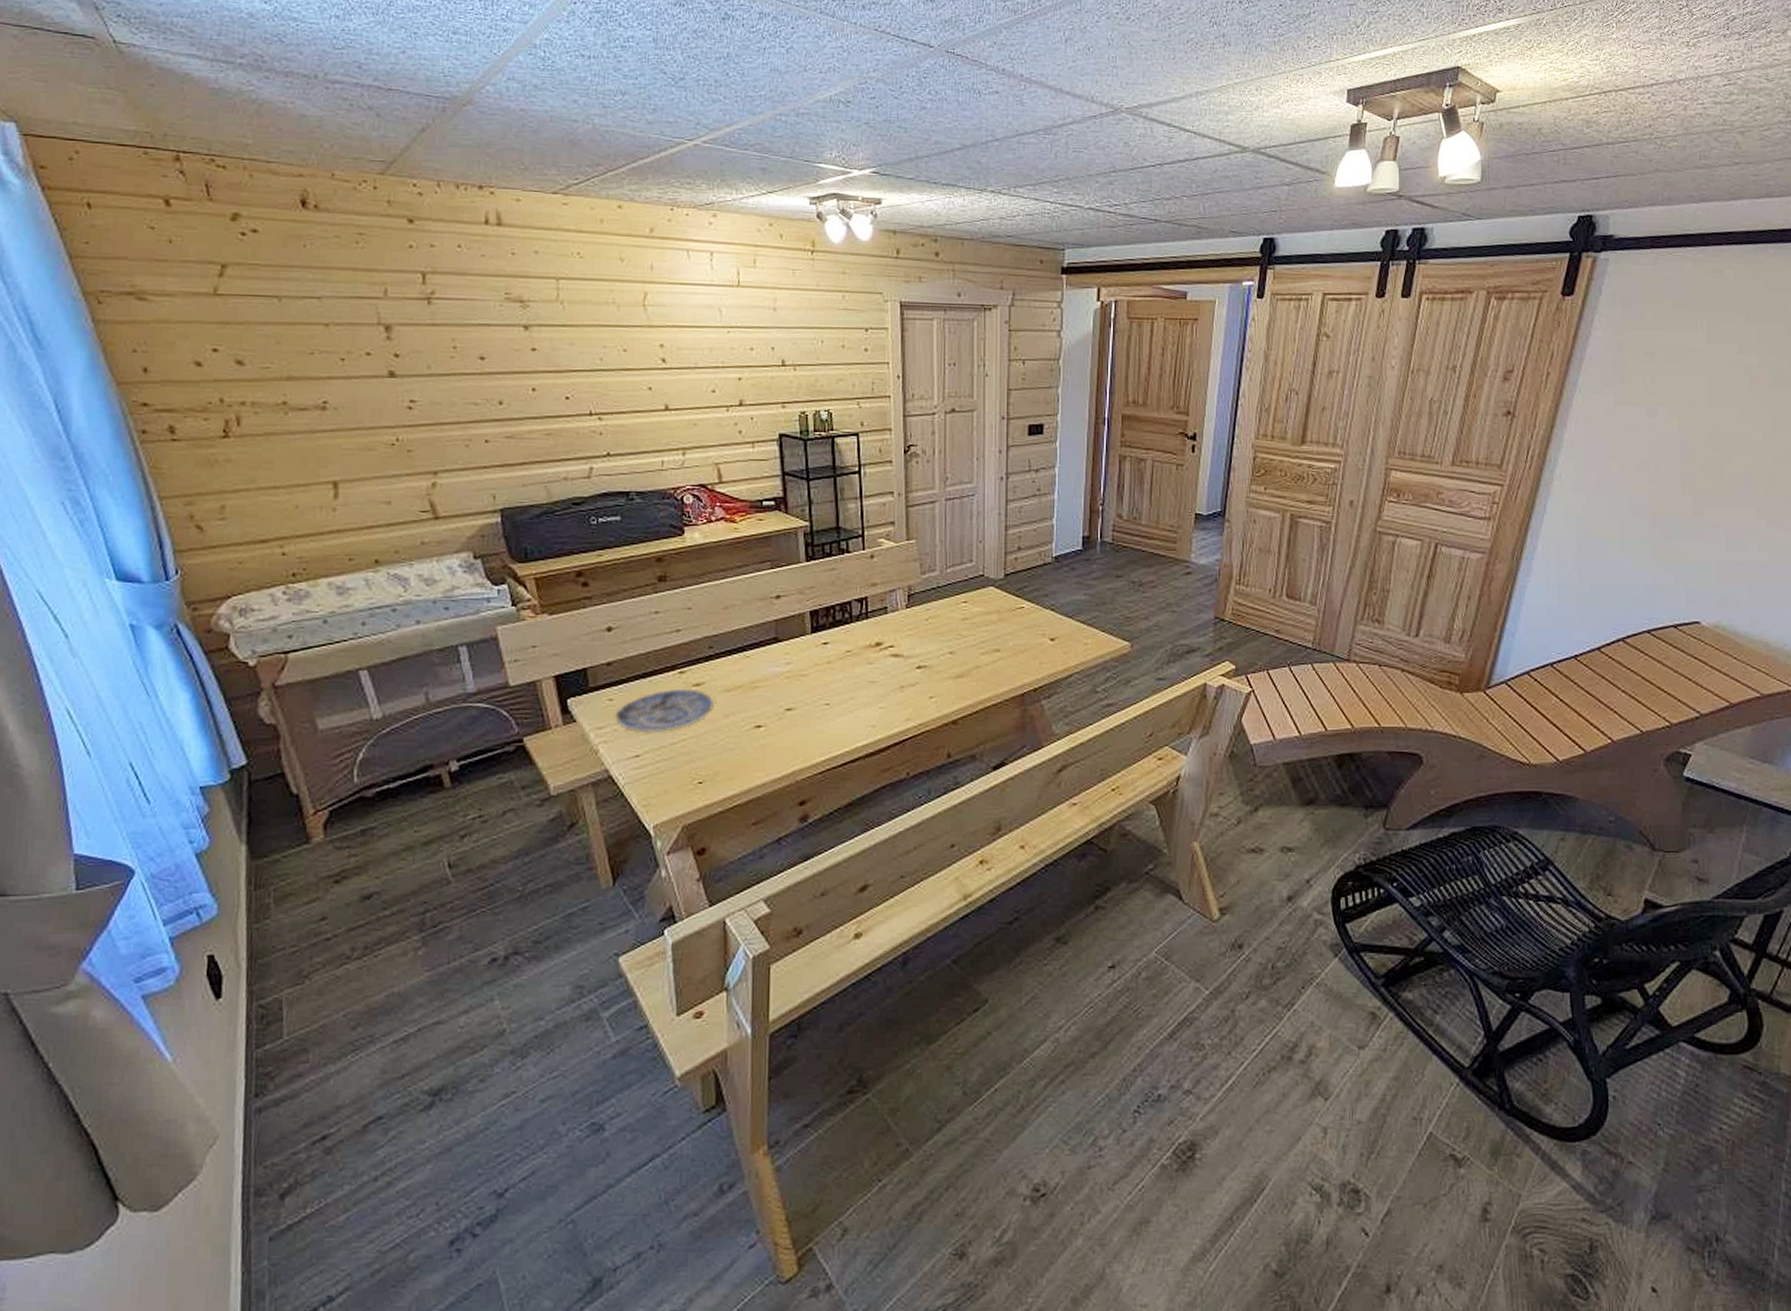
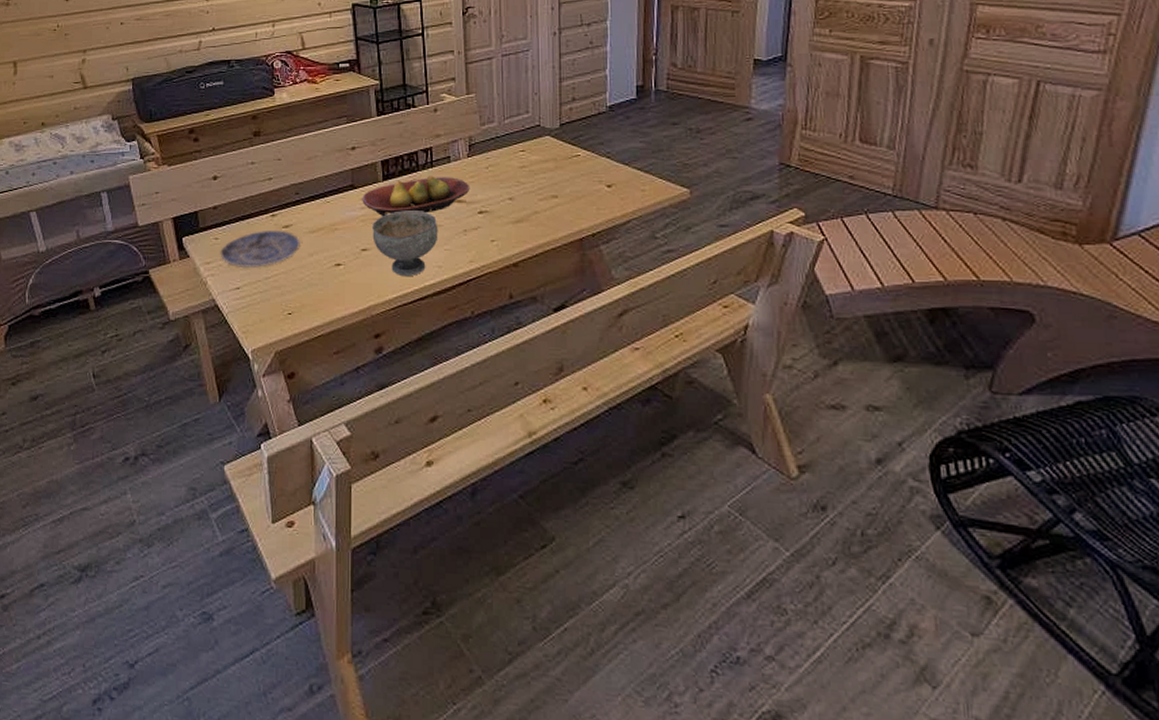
fruit bowl: none [787,628,909,673] -> present [362,176,470,217]
bowl: none [798,666,873,736] -> present [372,210,438,276]

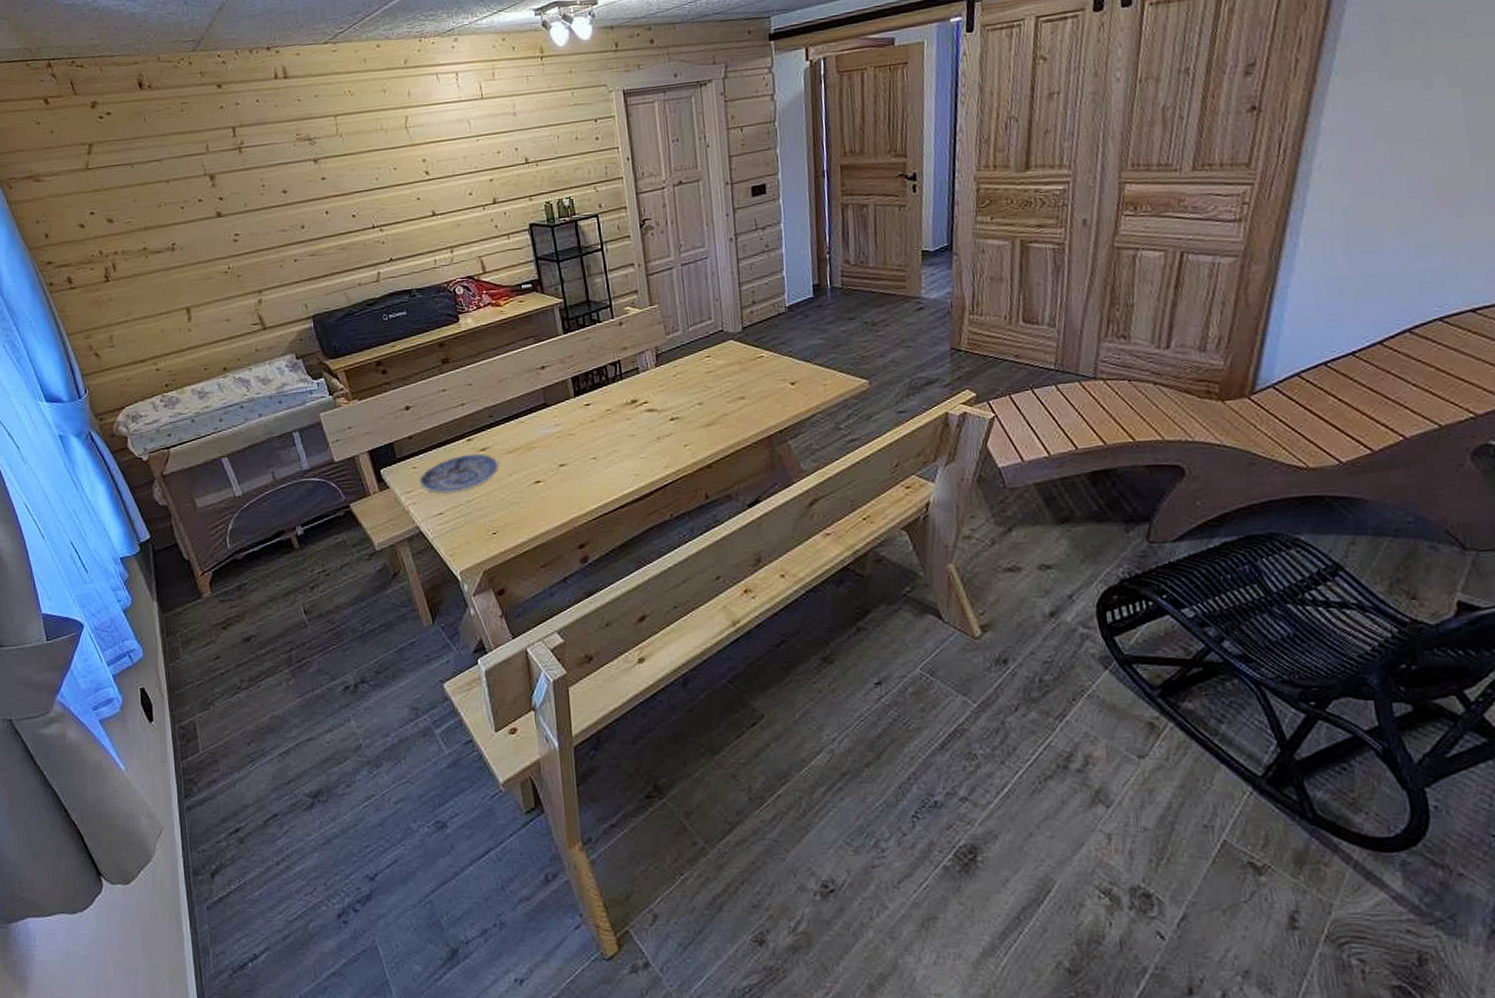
fruit bowl: present [362,176,470,217] -> none [555,387,661,432]
bowl: present [372,210,438,276] -> none [568,422,633,487]

